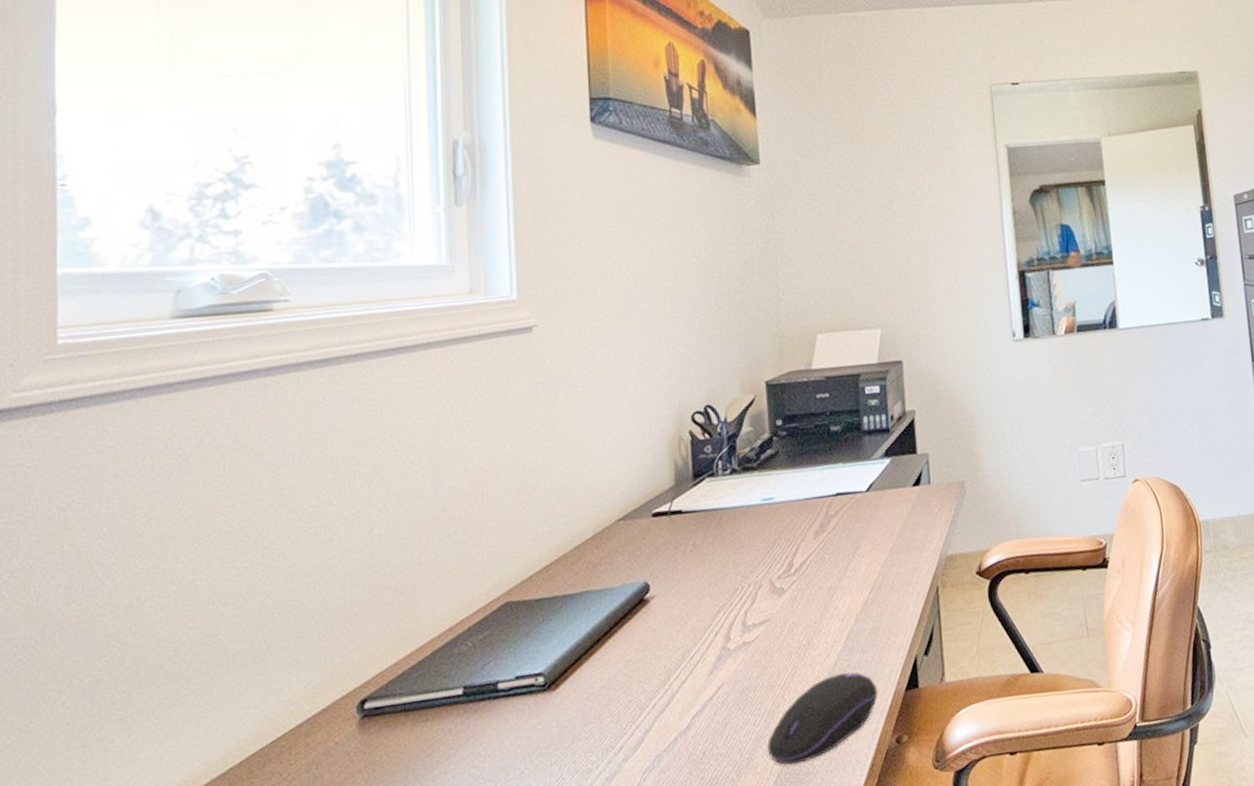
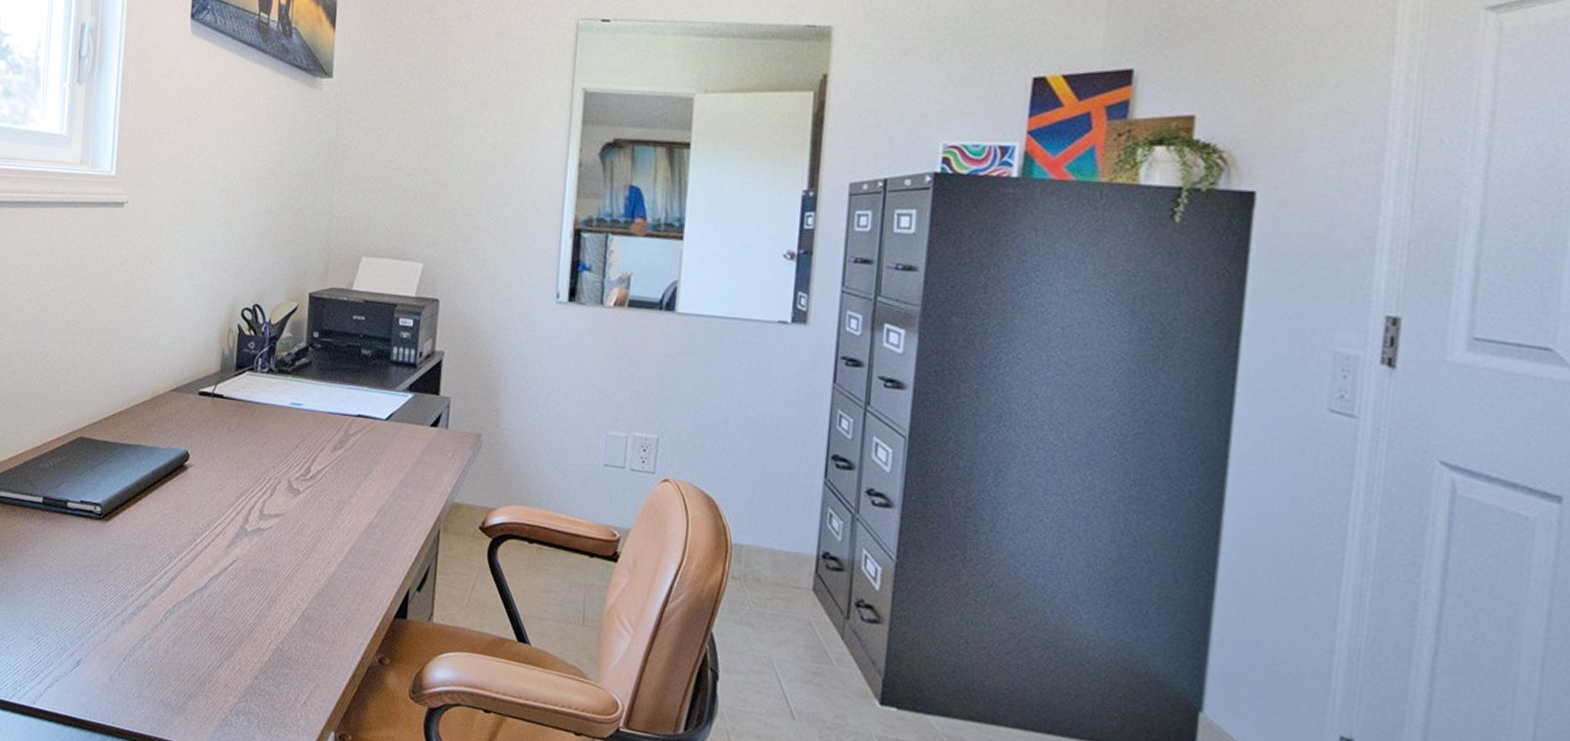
computer mouse: present [767,671,878,765] -> none [266,582,369,651]

